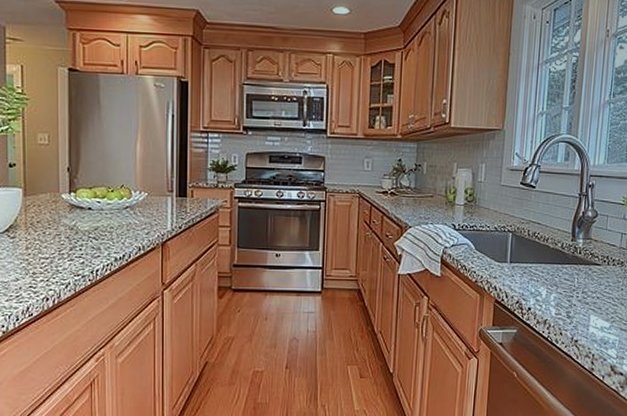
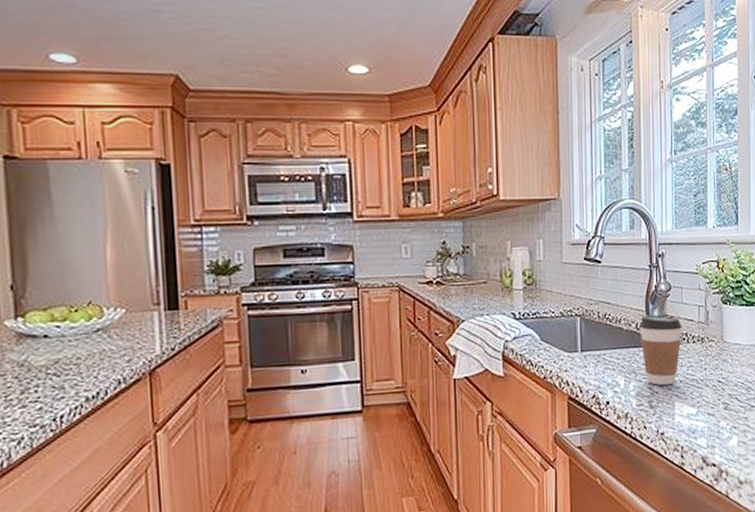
coffee cup: none [564,237,604,300] -> present [639,315,682,386]

